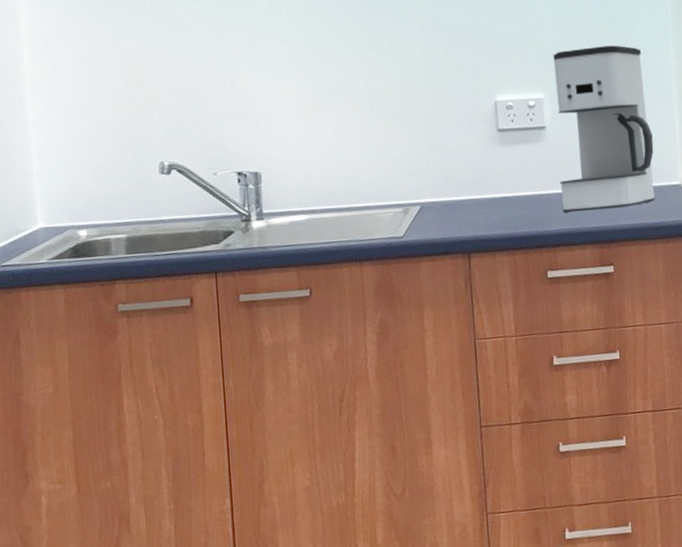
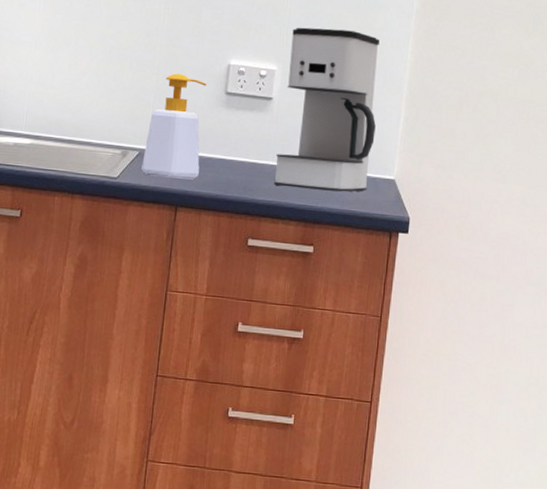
soap bottle: none [425,119,486,228] -> present [141,73,207,180]

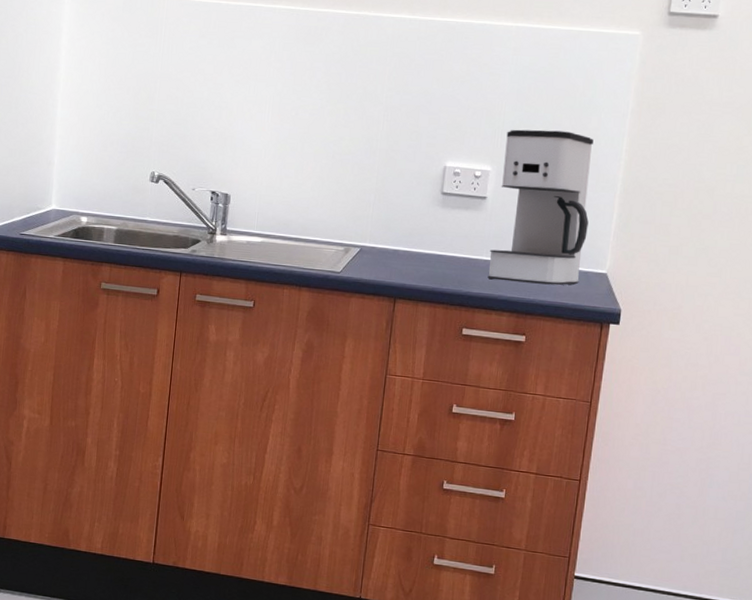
soap bottle: present [141,73,207,180] -> none [362,176,424,274]

